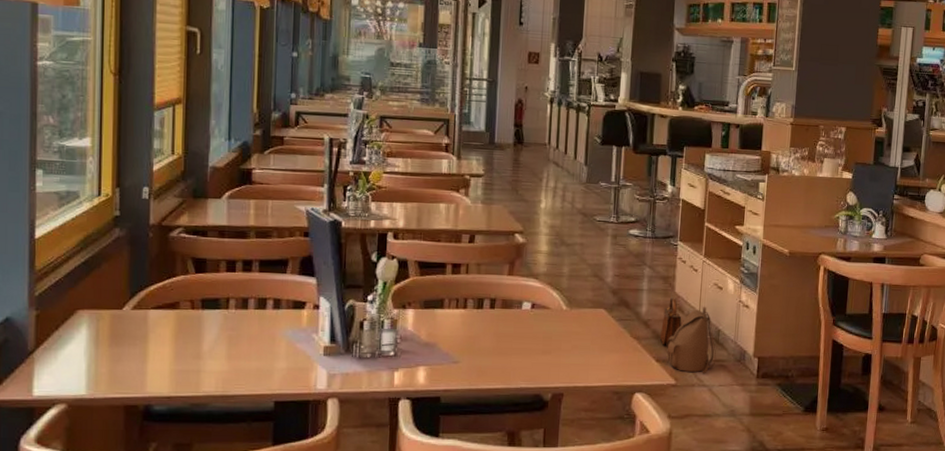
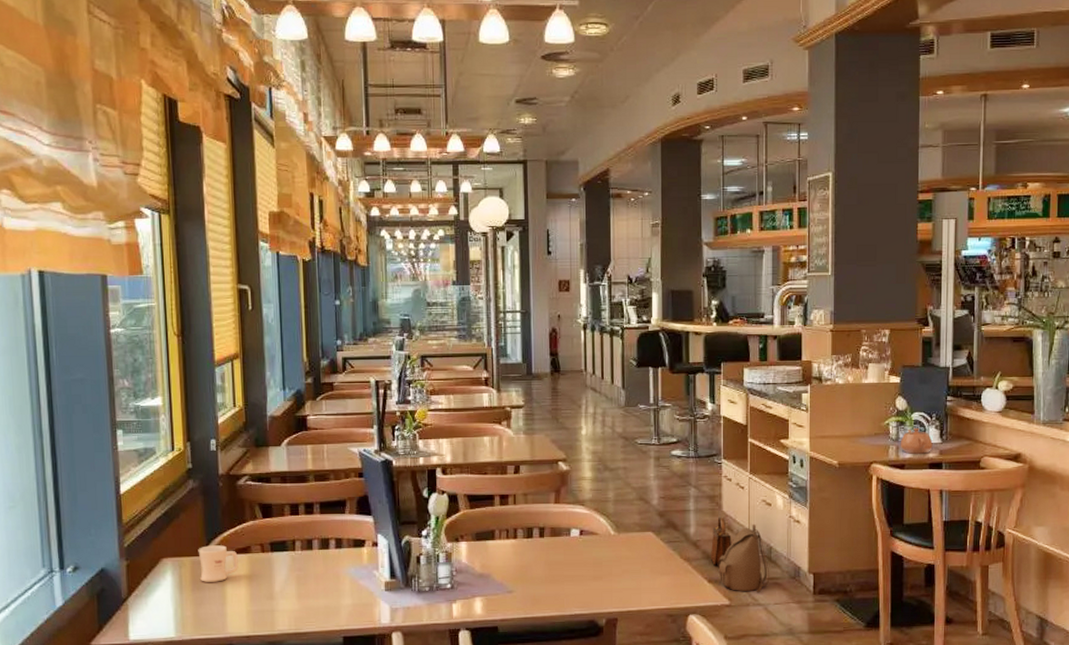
mug: none [119,299,164,338] -> present [198,545,238,582]
teapot: none [847,222,878,248] -> present [900,427,933,454]

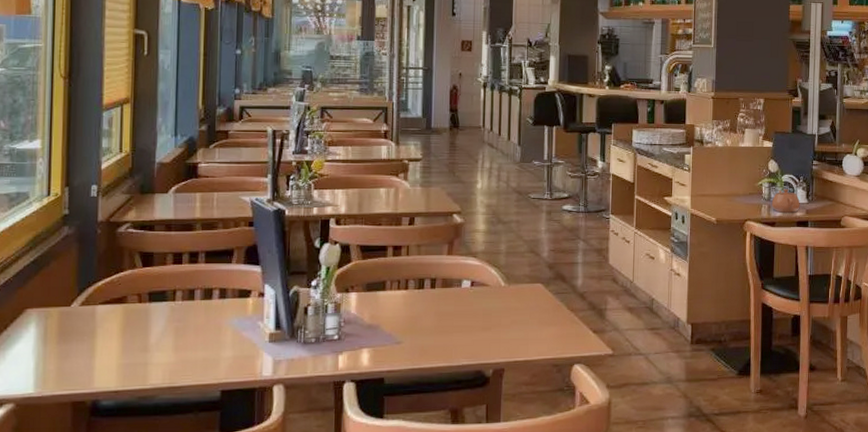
mug: present [198,545,238,582] -> none [68,295,112,334]
handbag: present [710,517,732,565] -> none [595,269,617,316]
backpack: present [717,525,770,593] -> none [602,277,652,343]

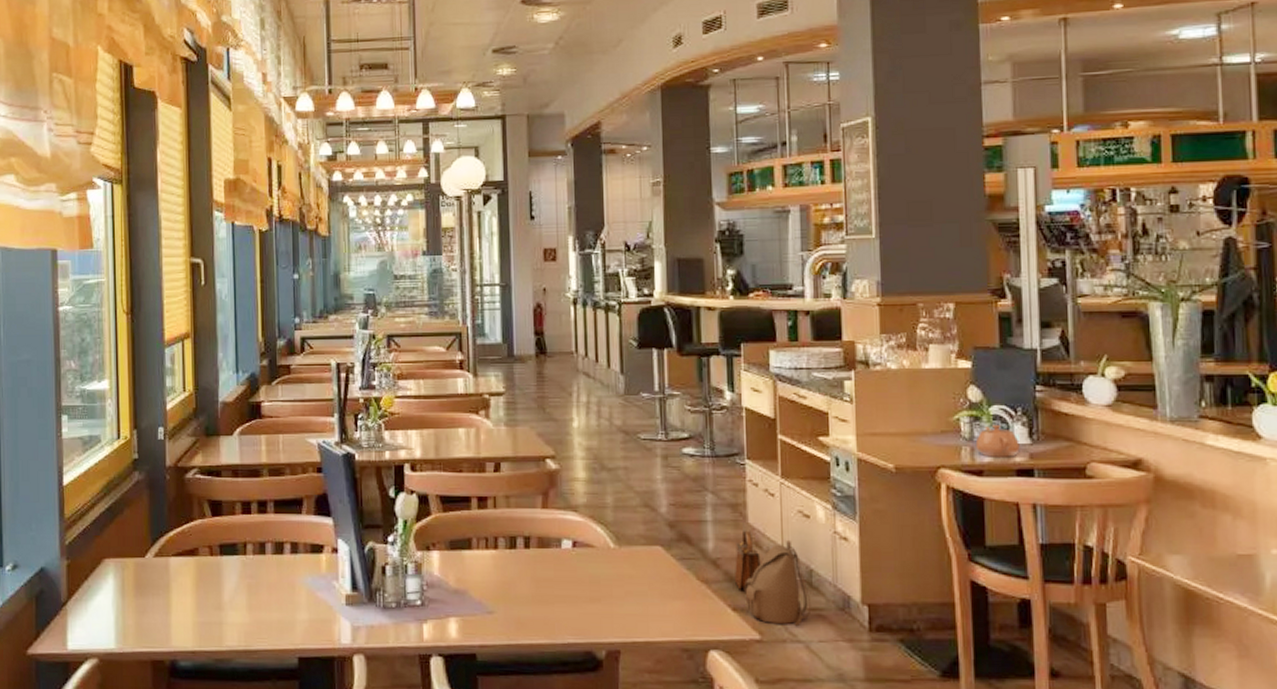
handbag: none [595,269,617,316] -> present [734,530,761,590]
backpack: none [602,277,652,343] -> present [743,541,812,627]

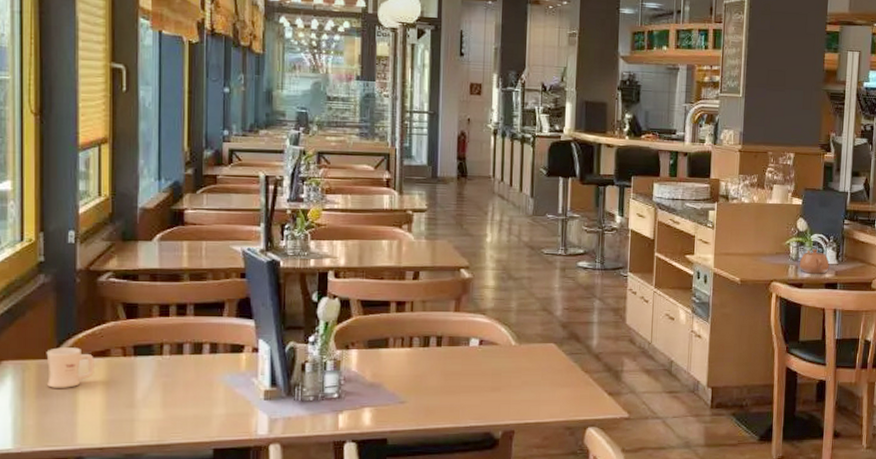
mug: none [142,546,185,588] -> present [46,347,94,388]
handbag: present [734,530,761,590] -> none [611,330,634,378]
backpack: present [743,541,812,627] -> none [618,338,670,406]

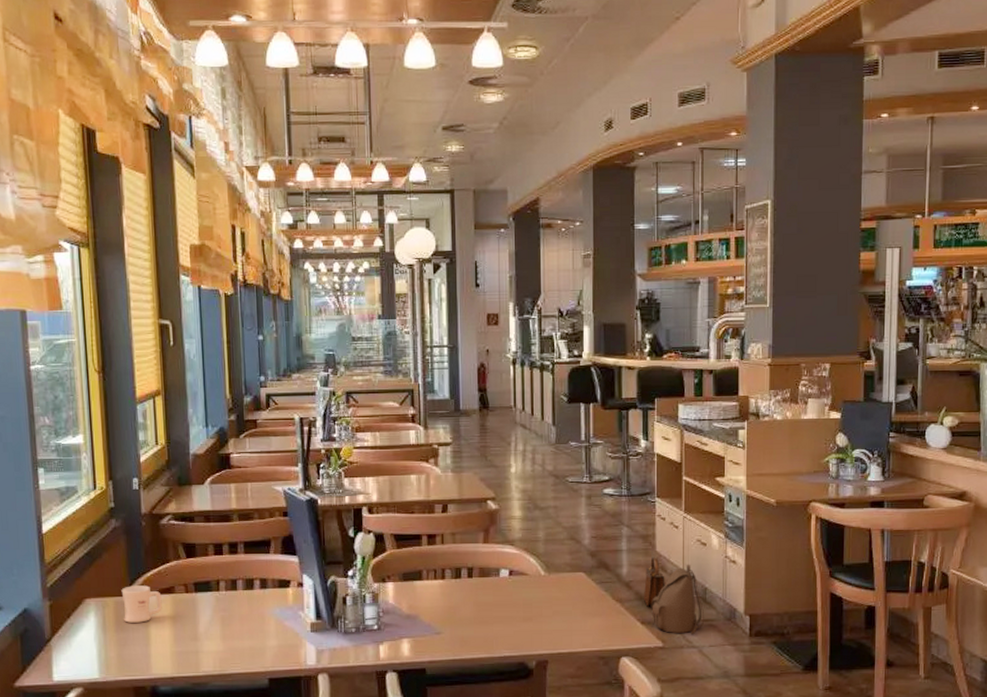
handbag: none [611,330,634,378] -> present [643,557,665,607]
backpack: none [618,338,670,406] -> present [650,565,705,635]
teapot: present [799,248,830,274] -> none [840,465,874,492]

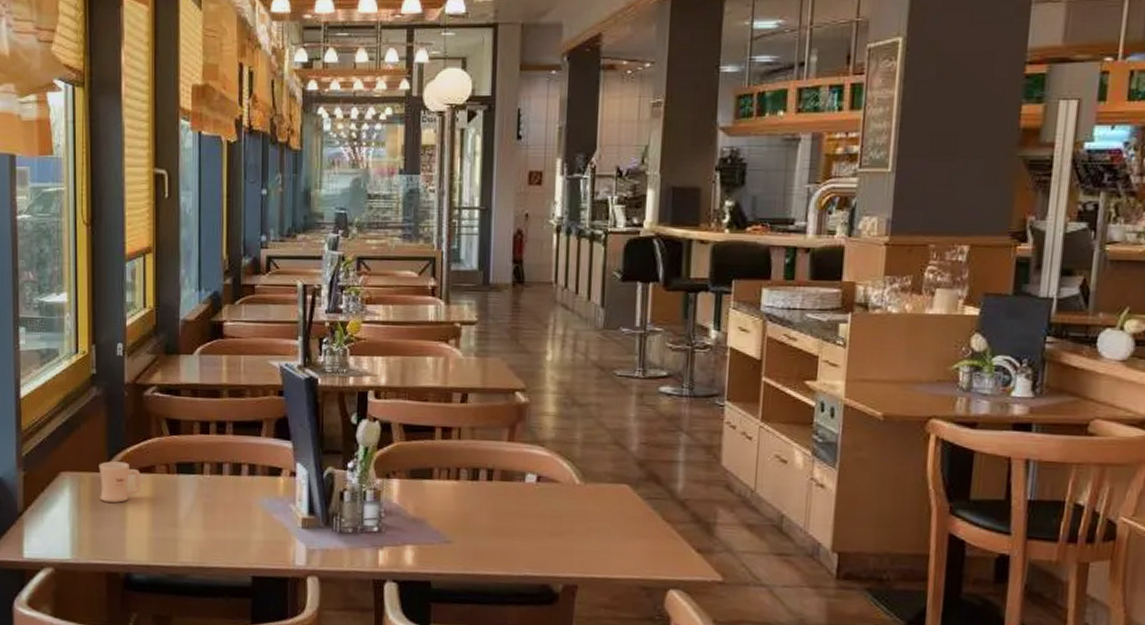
handbag: present [643,557,665,607] -> none [701,472,731,532]
backpack: present [650,565,705,635] -> none [710,485,780,571]

